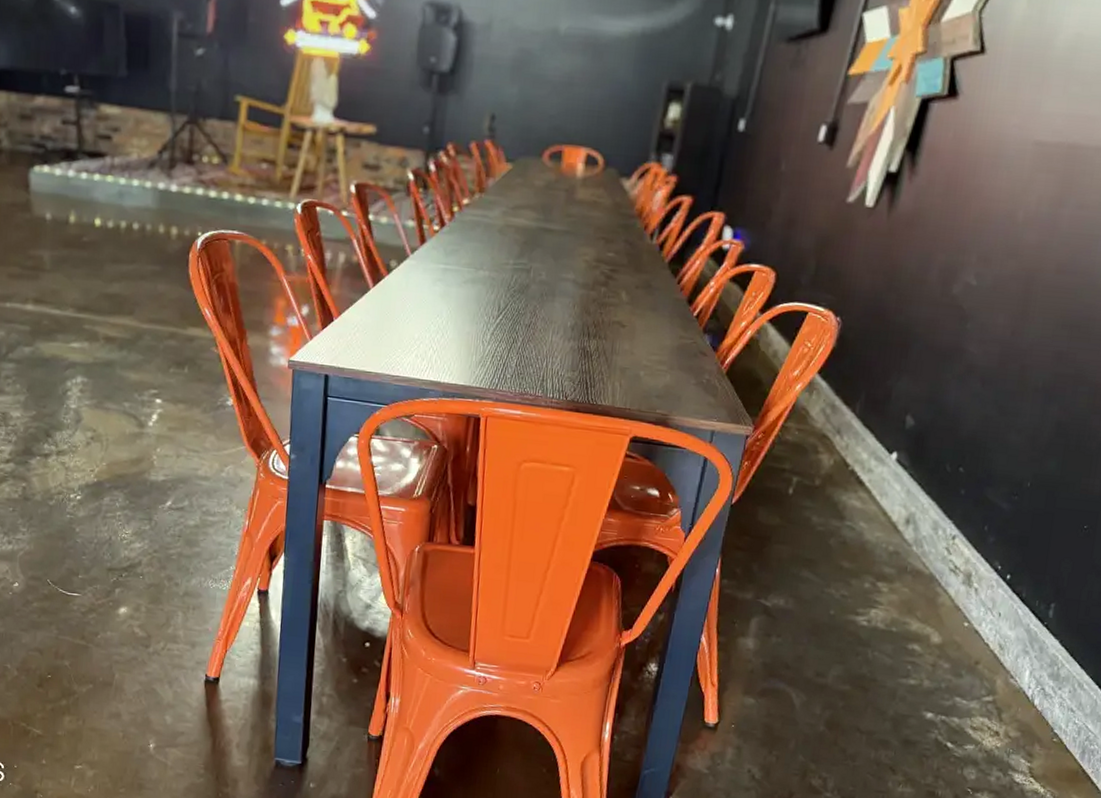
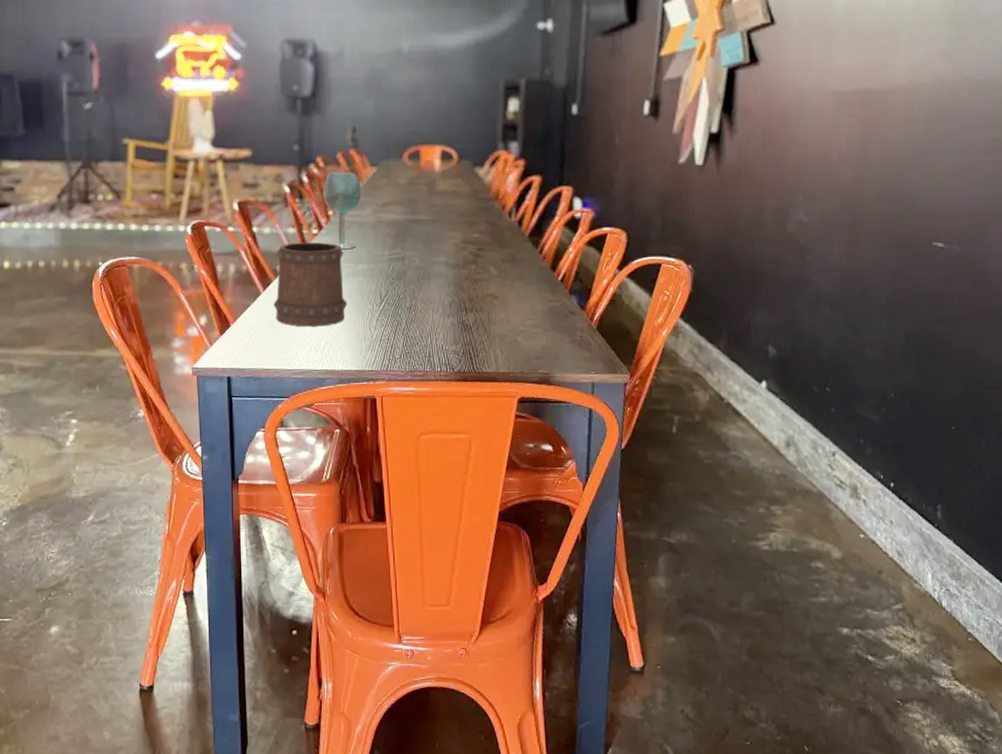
beer mug: none [382,237,465,334] -> present [273,241,348,327]
wine glass: none [449,163,493,252] -> present [322,171,361,249]

